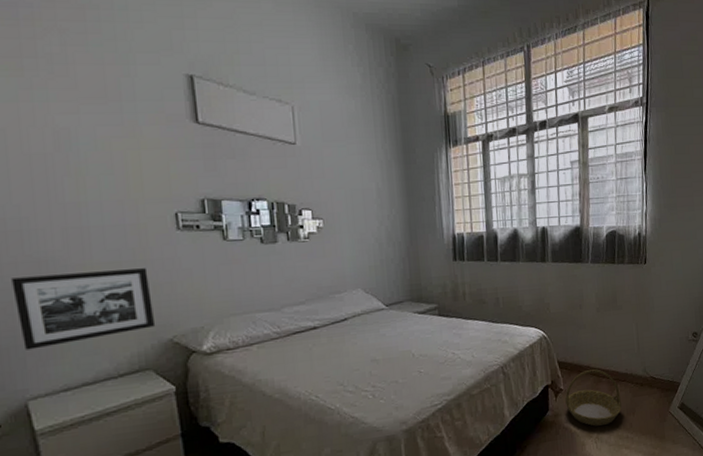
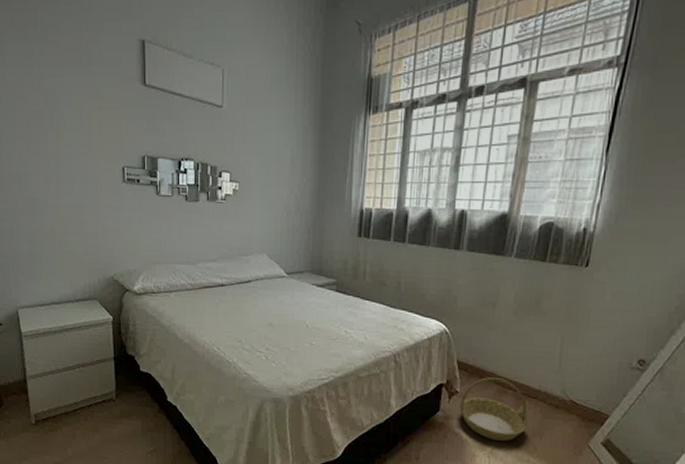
picture frame: present [11,268,156,350] -> none [13,211,103,270]

